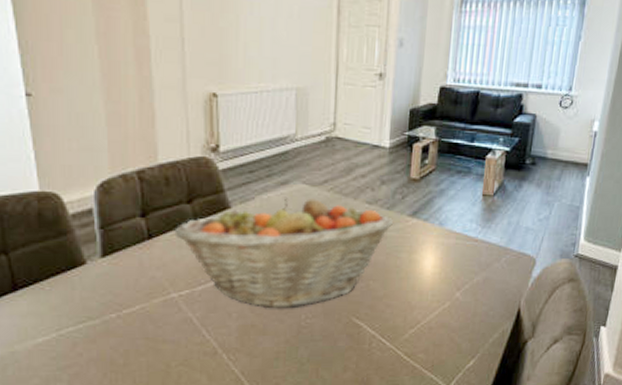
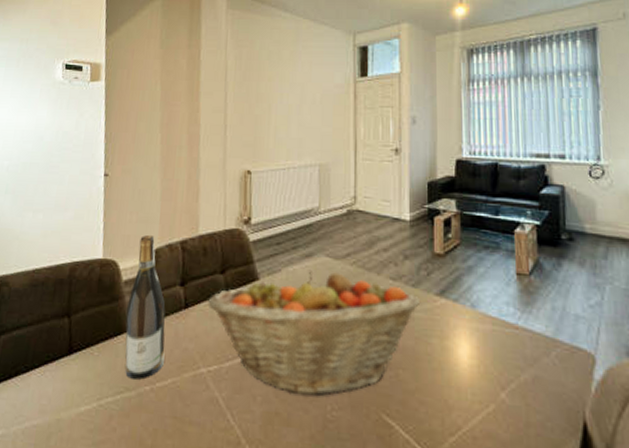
wine bottle: none [77,164,129,309] -> present [125,234,166,380]

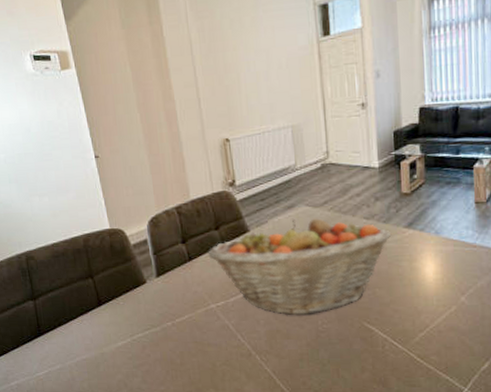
wine bottle: present [125,234,166,380] -> none [139,204,179,318]

